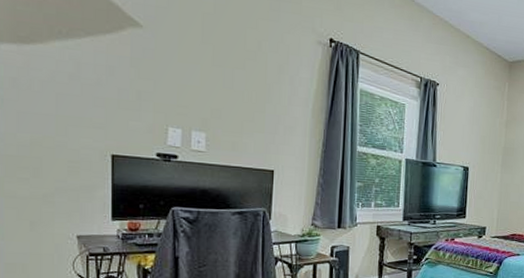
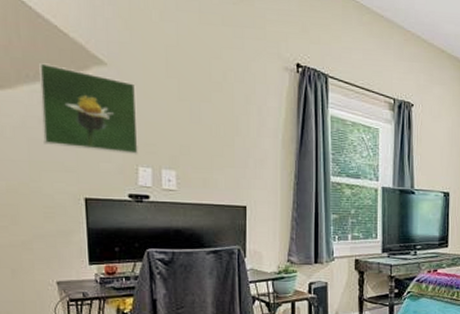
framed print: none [72,21,171,116] -> present [38,63,138,155]

